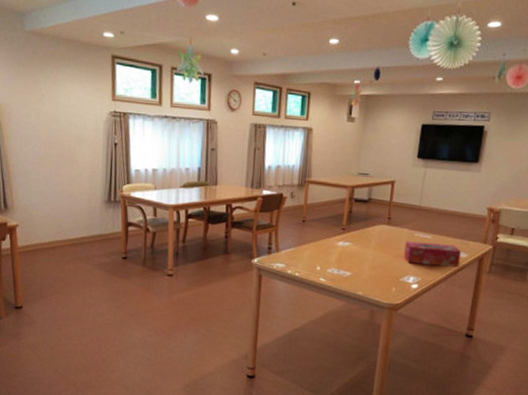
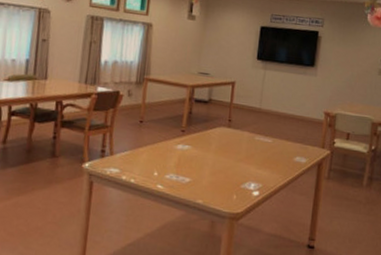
tissue box: present [403,241,461,267] -> none [244,145,300,173]

